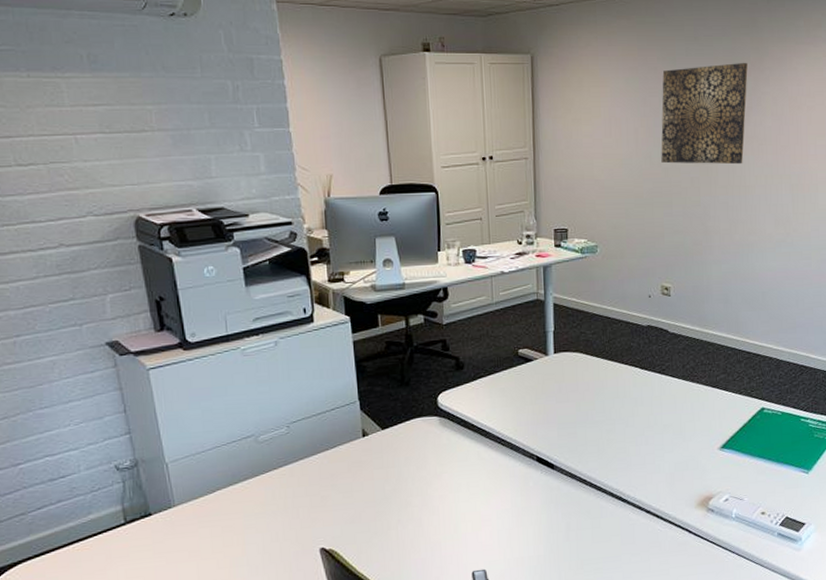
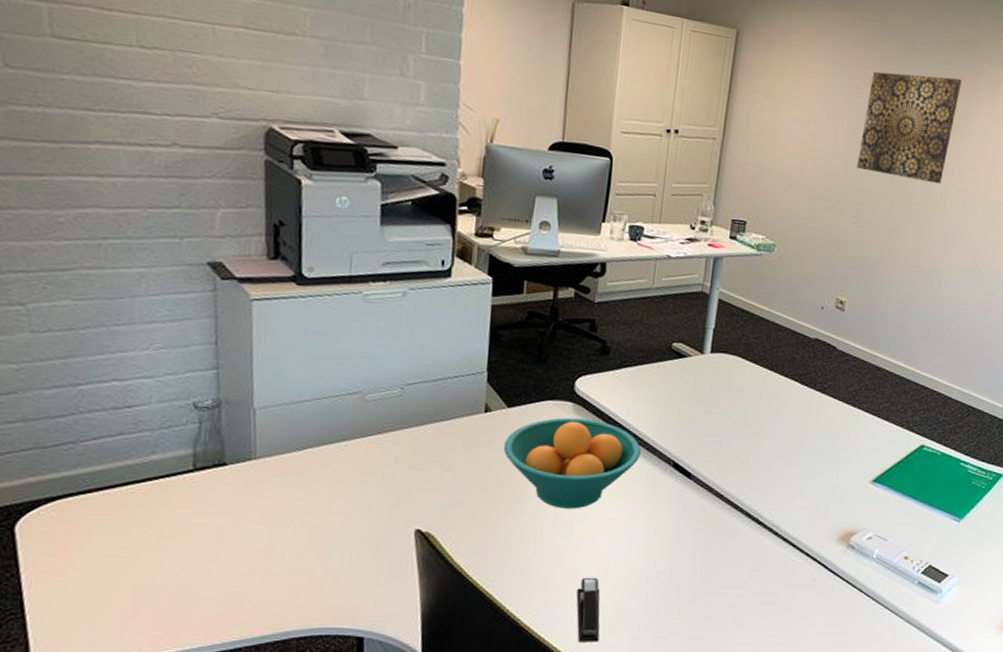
fruit bowl: none [384,429,506,512] -> present [503,417,641,509]

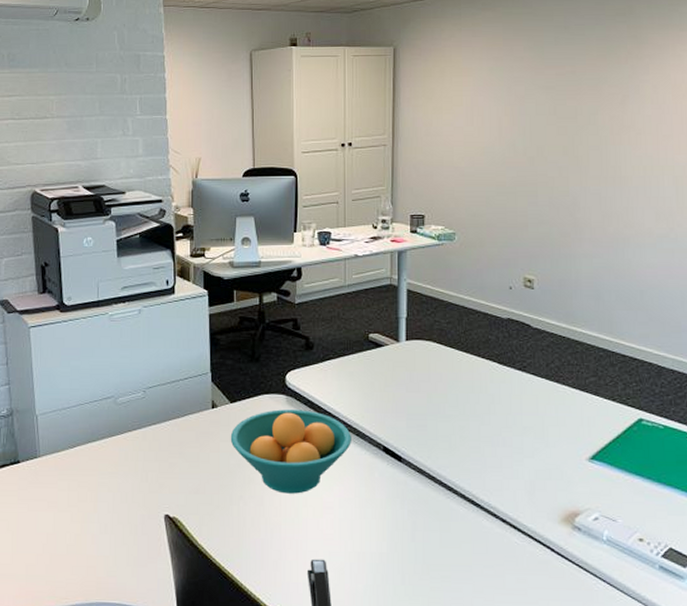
wall art: present [857,71,962,185] -> none [526,50,624,154]

